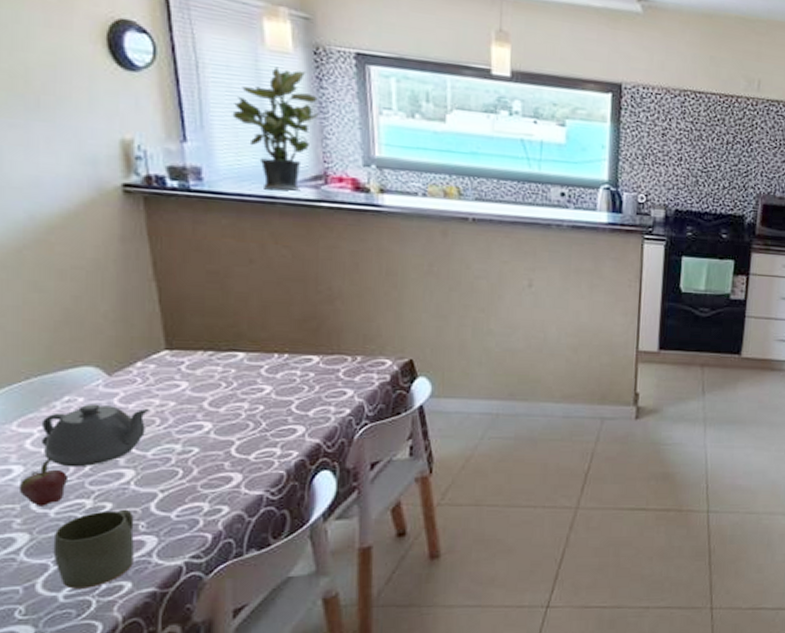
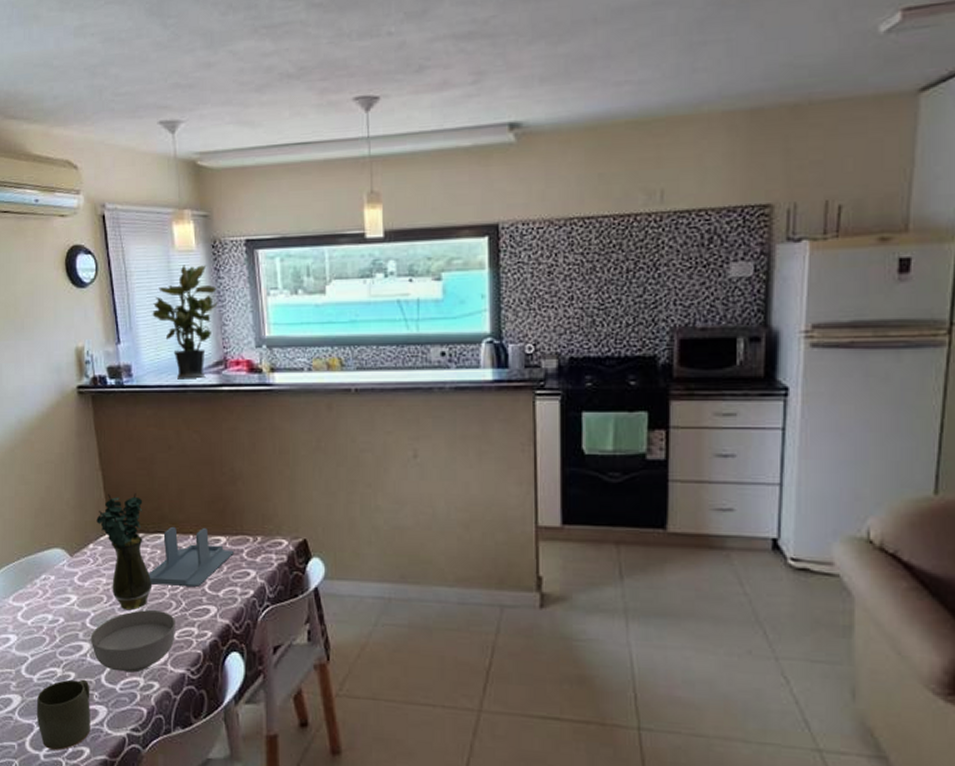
fruit: present [18,458,67,506] -> none [14,629,45,672]
teapot: present [41,404,149,467] -> none [27,581,99,639]
bowl: none [135,432,252,498] -> present [90,610,175,673]
vase: none [147,308,224,433] -> present [96,493,153,611]
napkin holder: none [219,344,328,406] -> present [149,526,234,587]

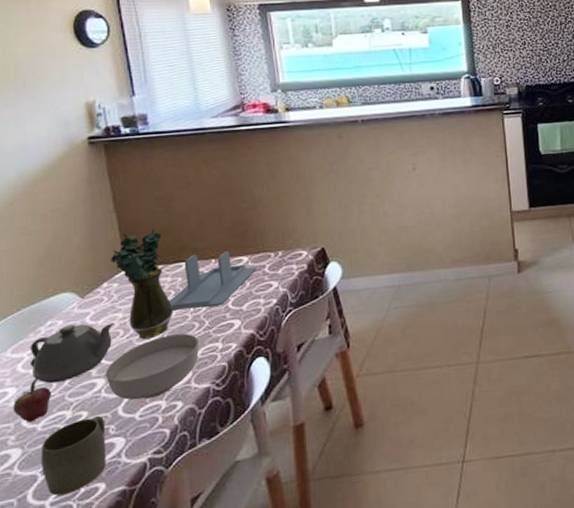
fruit: none [14,629,45,672] -> present [12,377,51,422]
teapot: none [27,581,99,639] -> present [29,323,115,384]
potted plant: present [152,265,218,379] -> none [168,25,234,123]

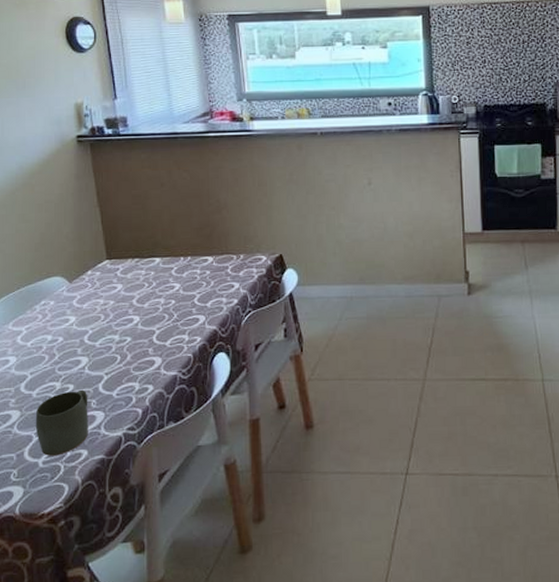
fruit: present [12,377,51,422] -> none [13,350,44,389]
teapot: present [29,323,115,384] -> none [27,305,97,357]
bowl: present [105,333,199,400] -> none [88,323,168,380]
vase: present [111,229,174,340] -> none [94,225,147,326]
napkin holder: present [169,251,256,311] -> none [143,250,220,301]

